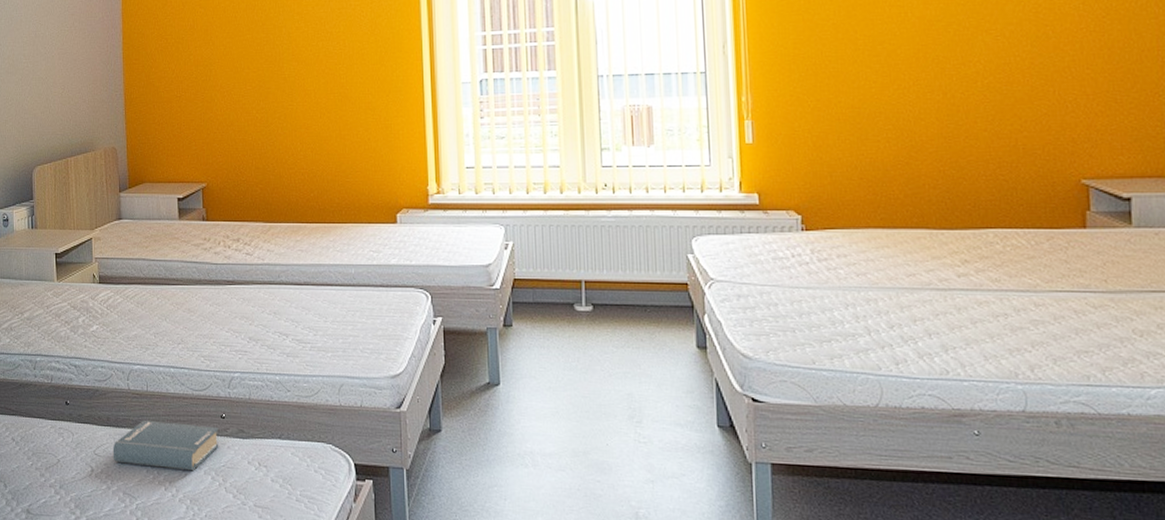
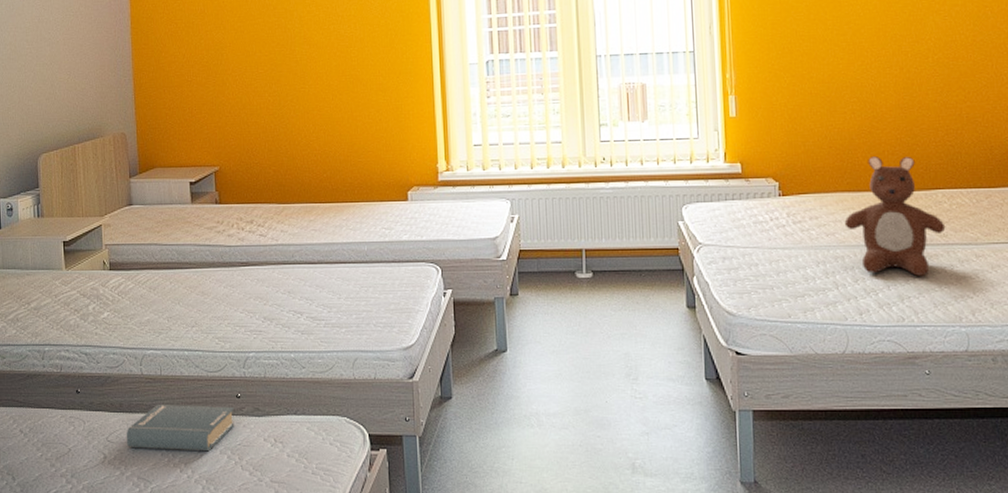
teddy bear: none [877,190,999,325] -> present [844,156,946,276]

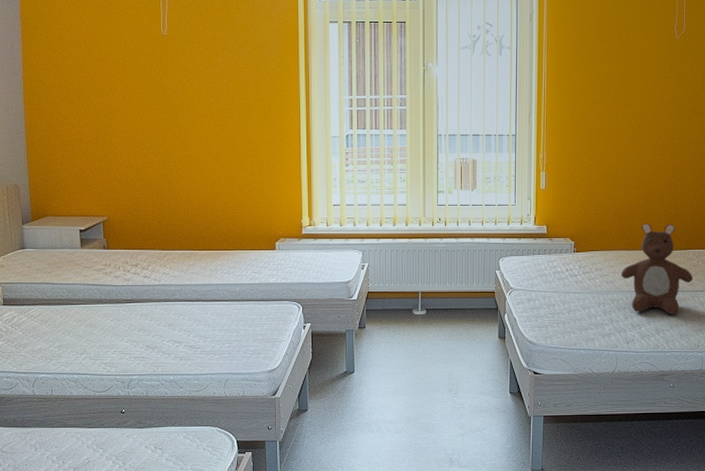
hardback book: present [126,405,235,452] -> none [19,420,119,458]

